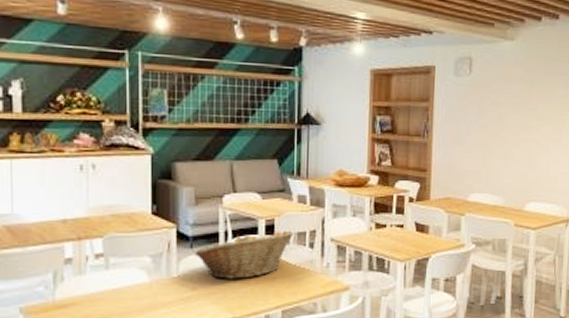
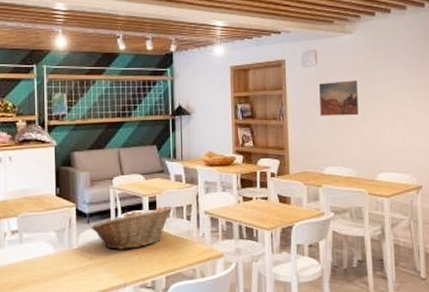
wall art: none [470,95,515,137] -> present [318,80,358,116]

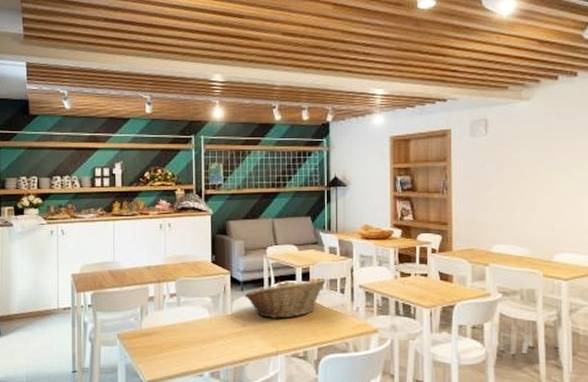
wall art: present [318,80,358,116] -> none [488,151,534,190]

